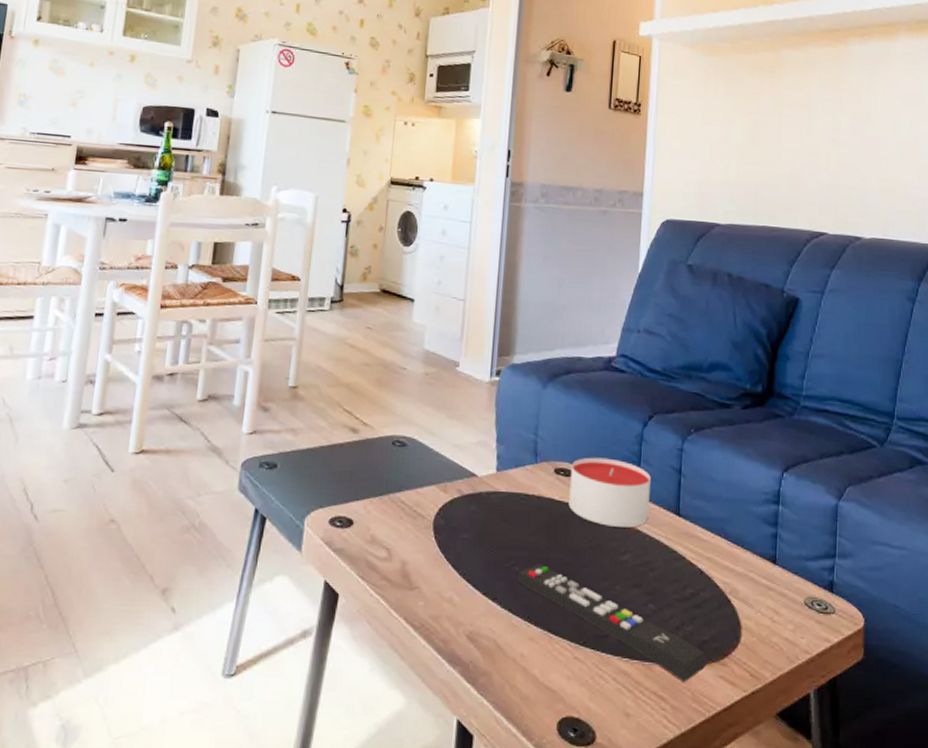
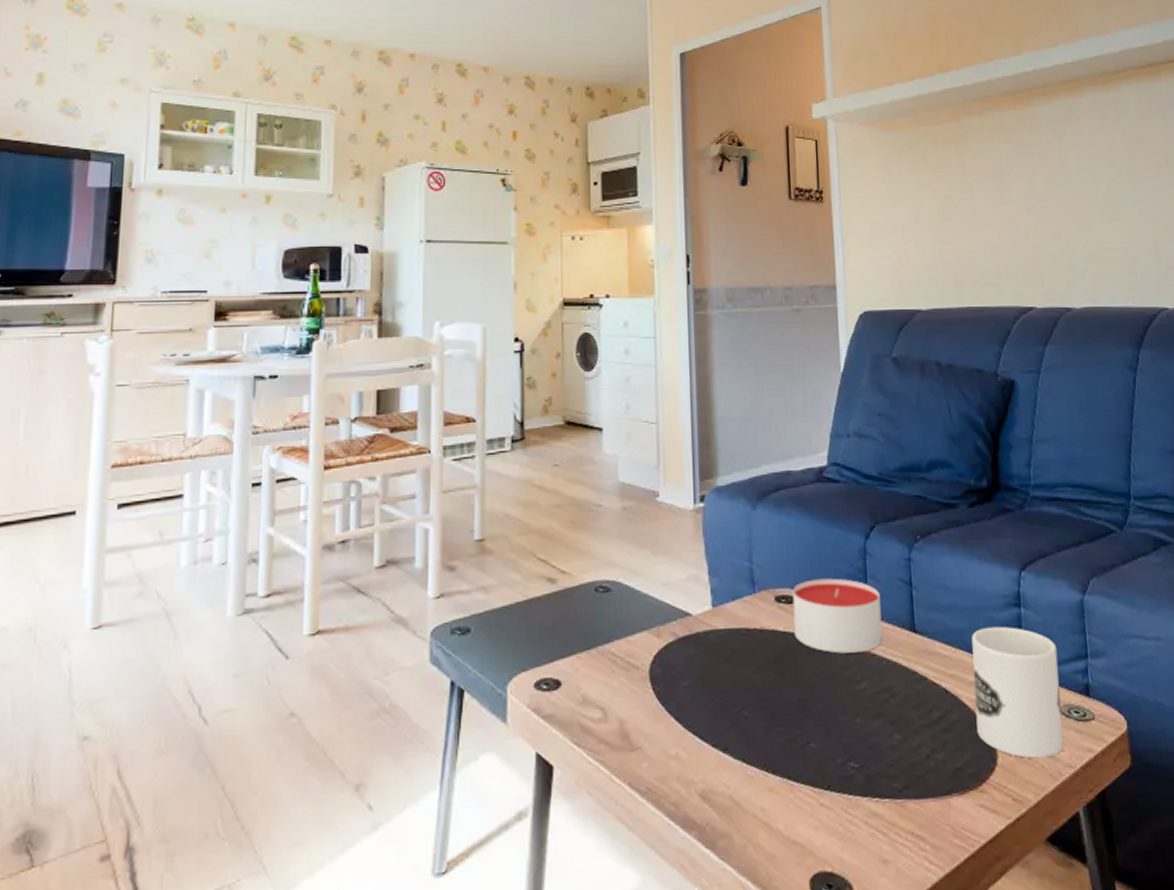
remote control: present [517,563,709,683] -> none [747,704,966,818]
mug: none [725,518,808,642] -> present [971,626,1064,759]

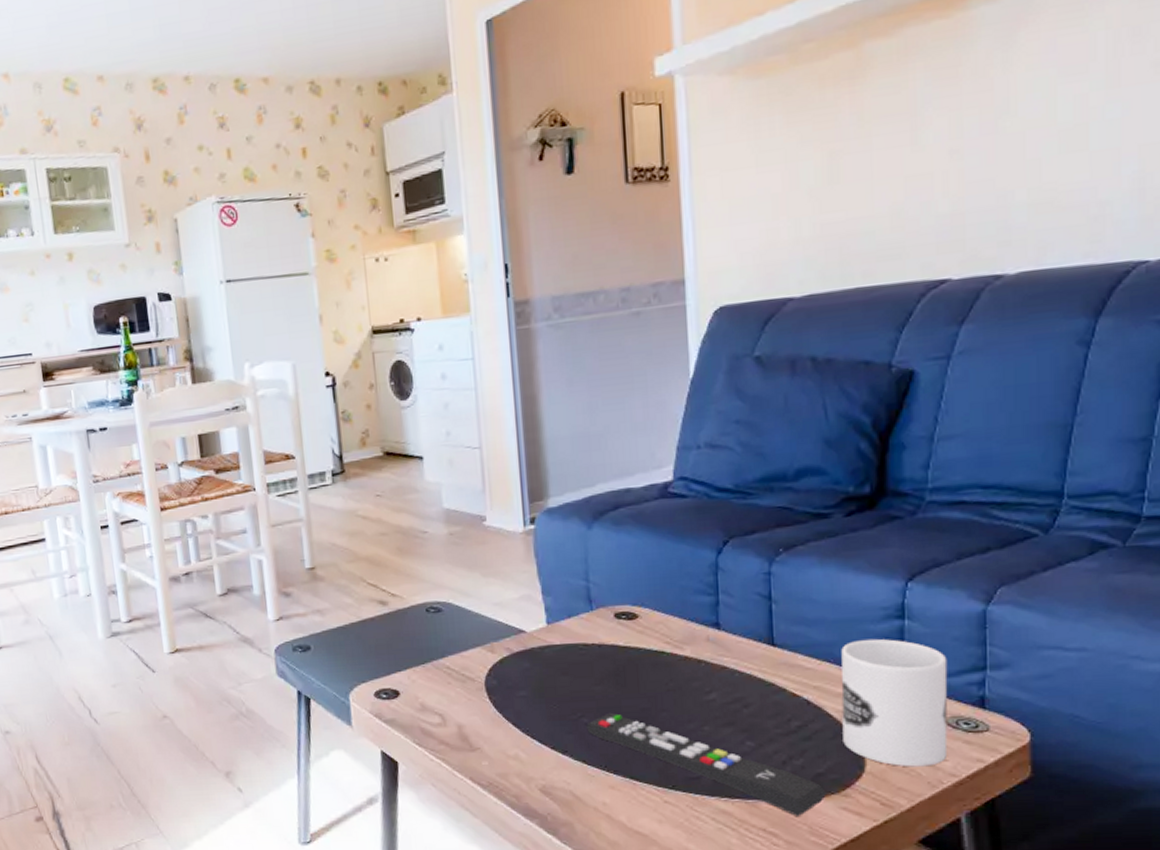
remote control: none [747,704,966,818] -> present [586,712,826,818]
candle: present [792,578,883,654] -> none [633,594,735,667]

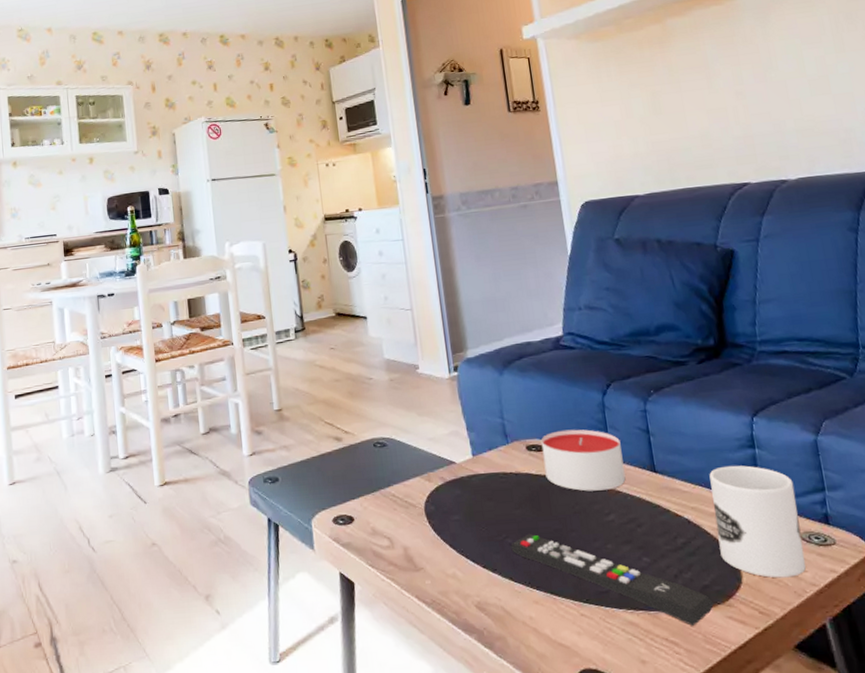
candle: none [633,594,735,667] -> present [541,429,626,492]

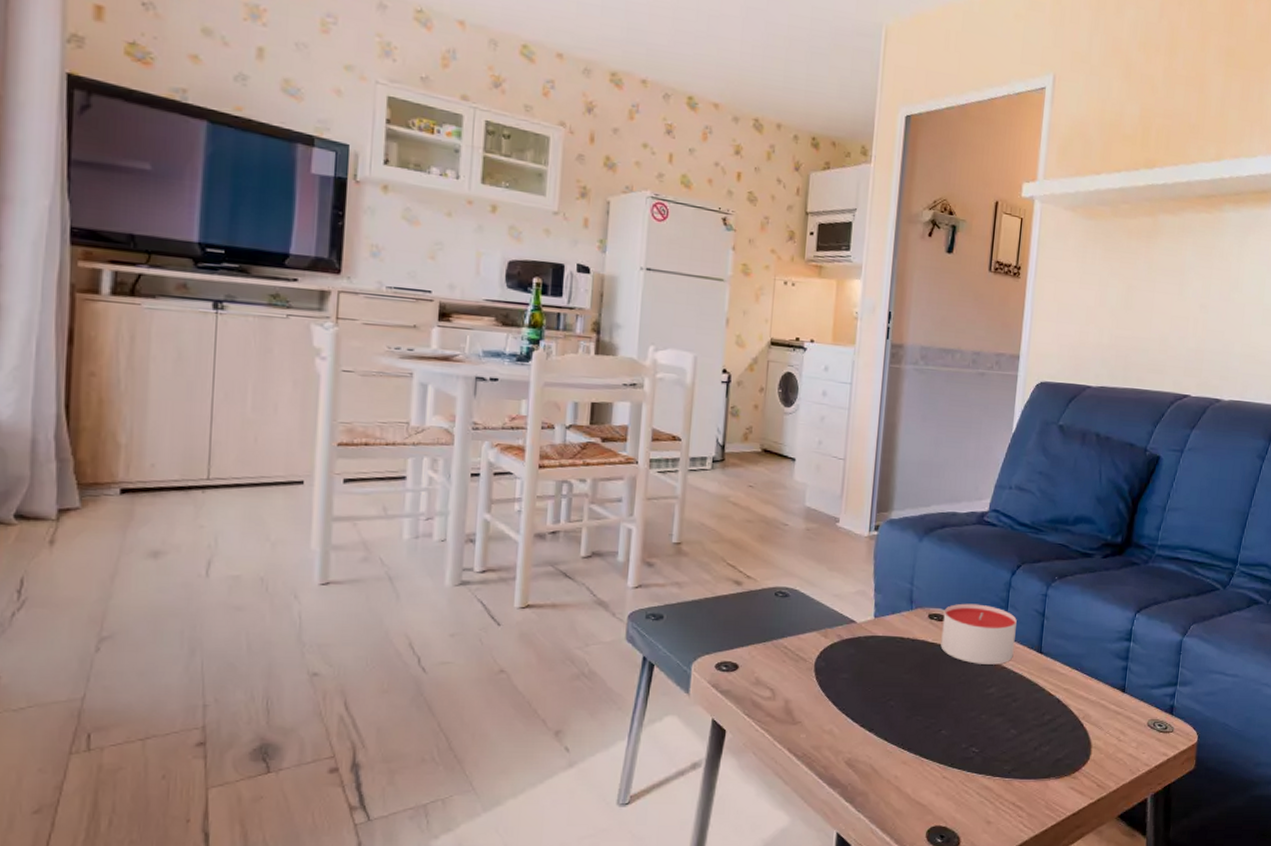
remote control: present [511,533,714,627] -> none [892,698,1062,794]
mug: present [709,465,806,578] -> none [1078,654,1154,757]

